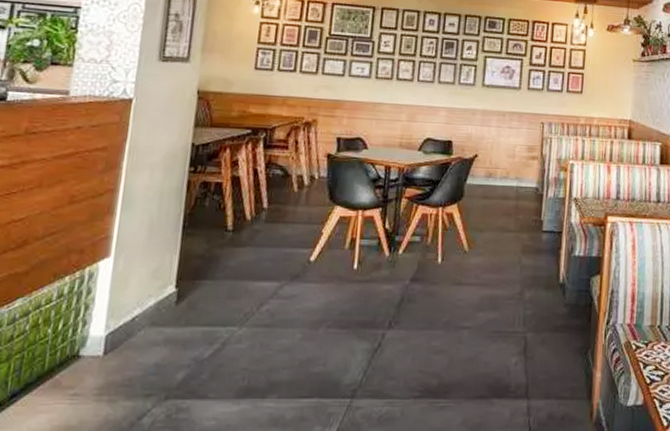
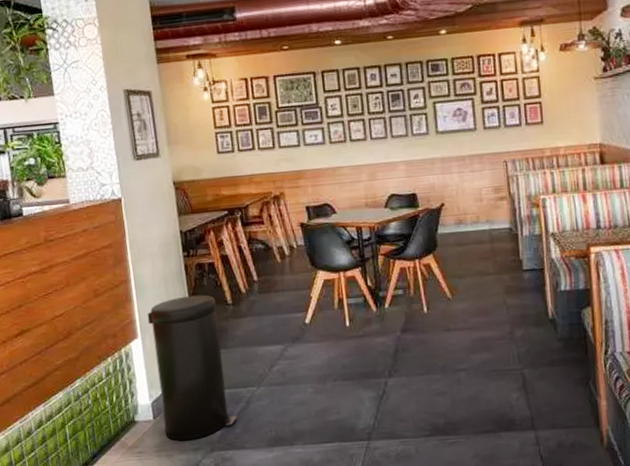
pedal bin: none [113,215,215,385] -> present [147,294,238,442]

